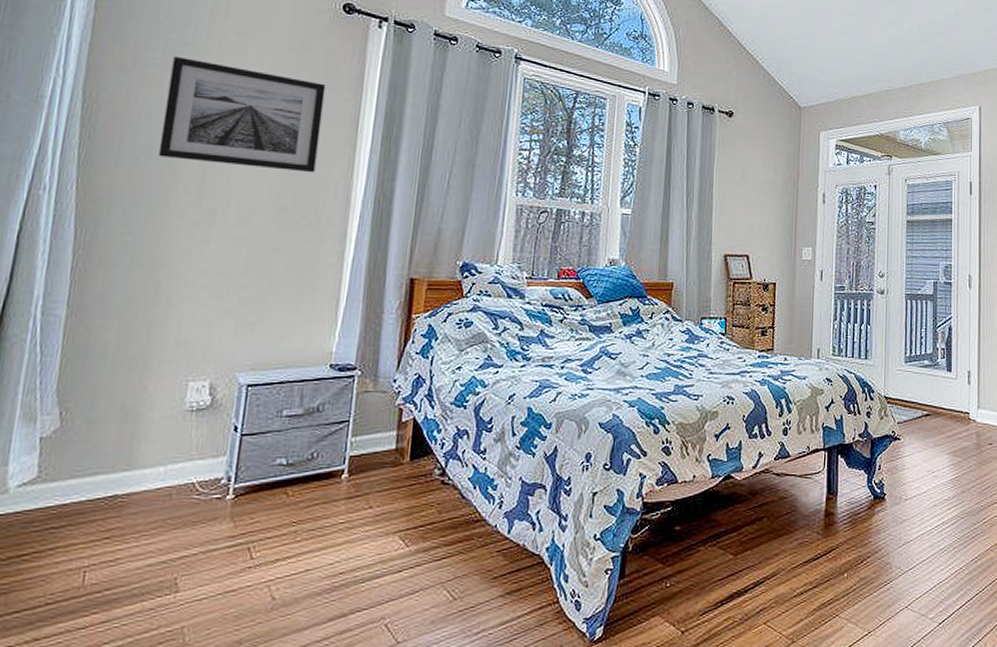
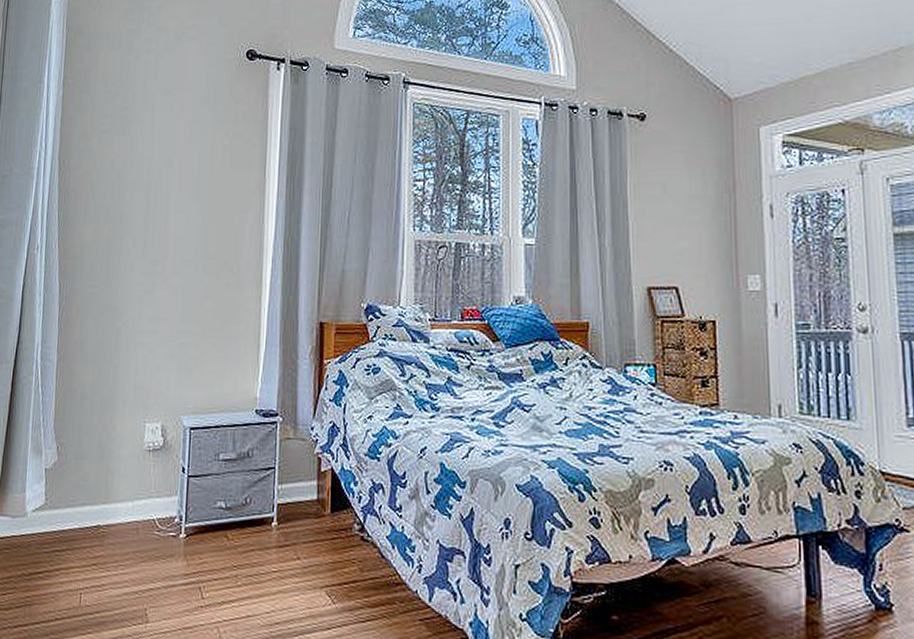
wall art: present [158,56,326,173] -> none [113,120,237,220]

